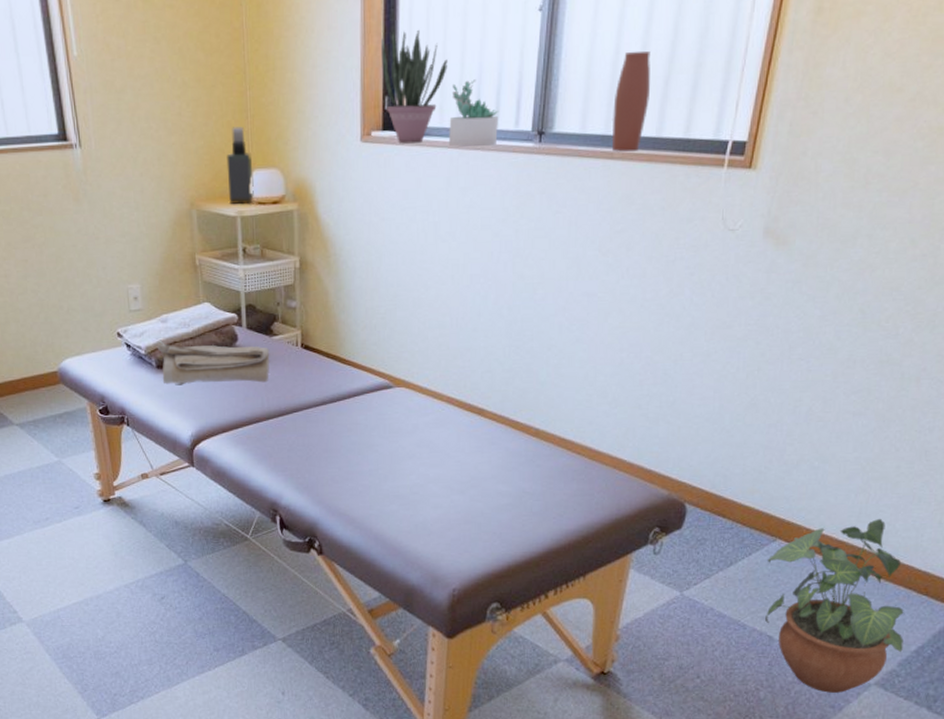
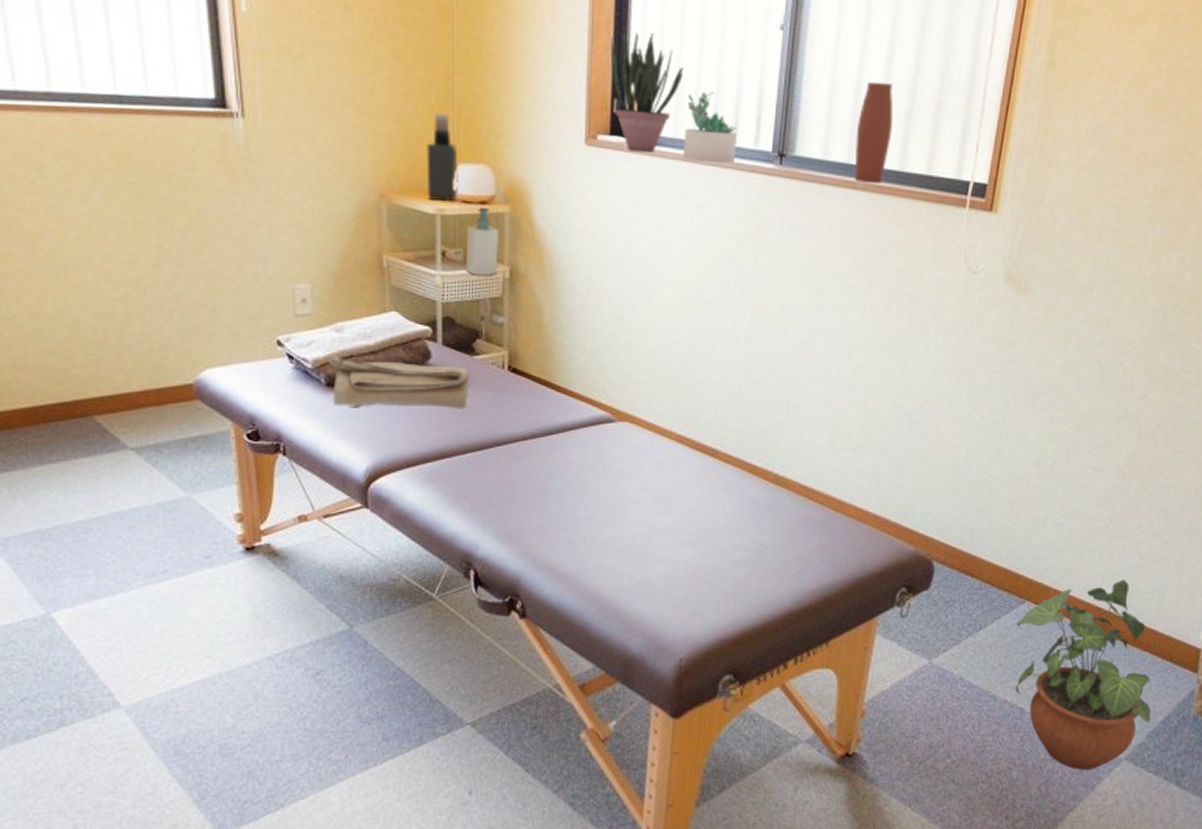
soap bottle: none [262,206,290,267] -> present [466,207,499,276]

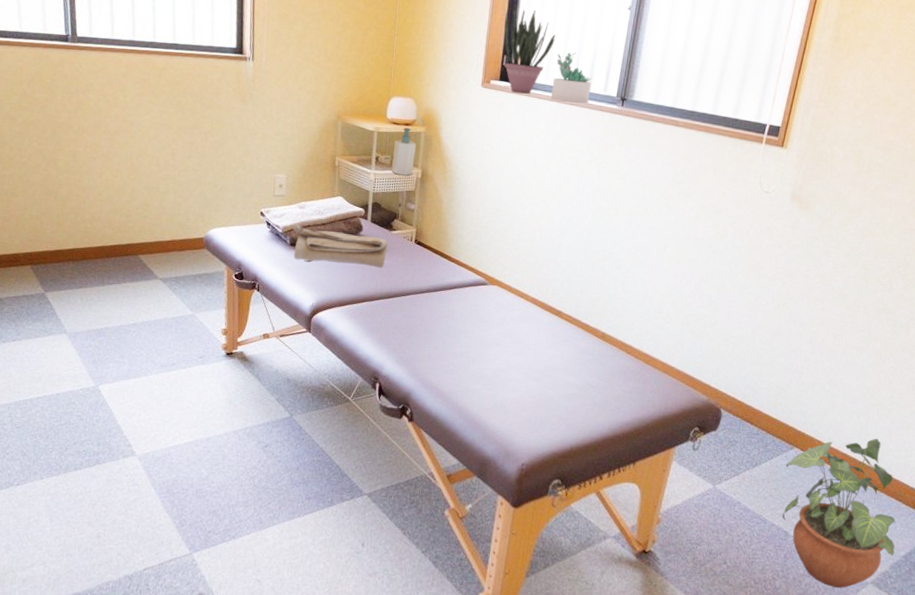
spray bottle: present [426,113,458,202] -> none [369,62,393,123]
vase: present [854,81,893,183] -> none [678,48,711,123]

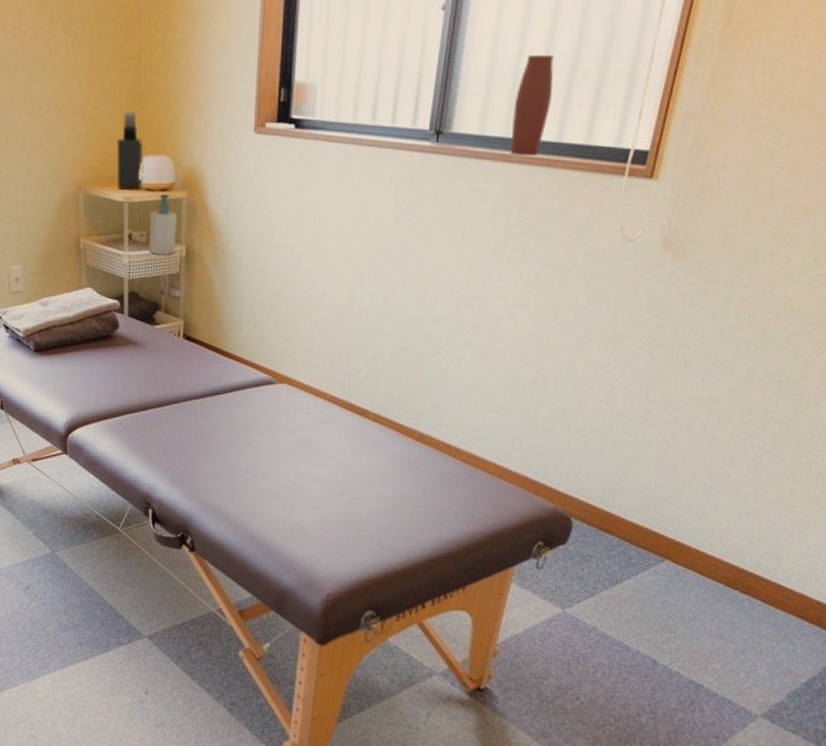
towel: present [293,222,388,268] -> none [36,323,151,372]
spray bottle: none [369,62,393,123] -> present [116,111,144,191]
potted plant: present [504,10,555,94] -> none [279,22,346,137]
succulent plant: present [551,52,592,104] -> none [344,75,397,144]
vase: none [678,48,711,123] -> present [511,54,554,155]
potted plant: present [782,438,895,588] -> none [650,543,795,723]

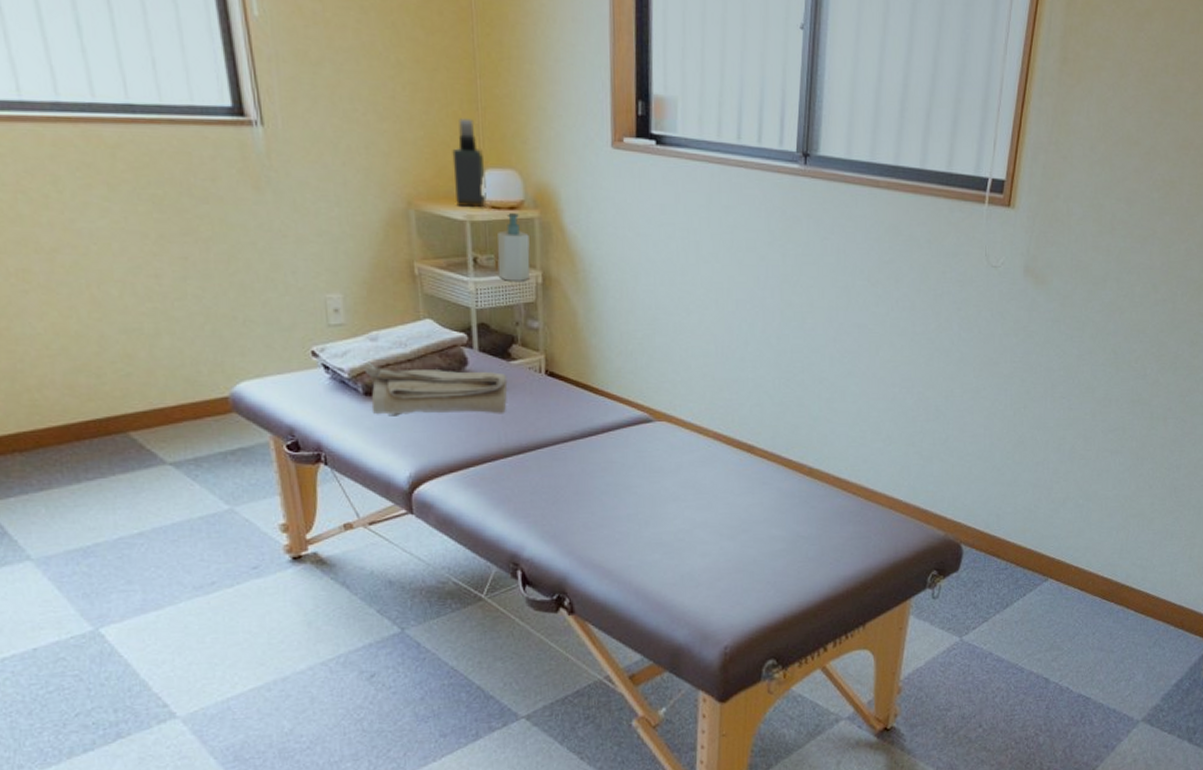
towel: none [36,323,151,372] -> present [364,361,508,415]
vase: present [511,54,554,155] -> none [876,80,912,181]

